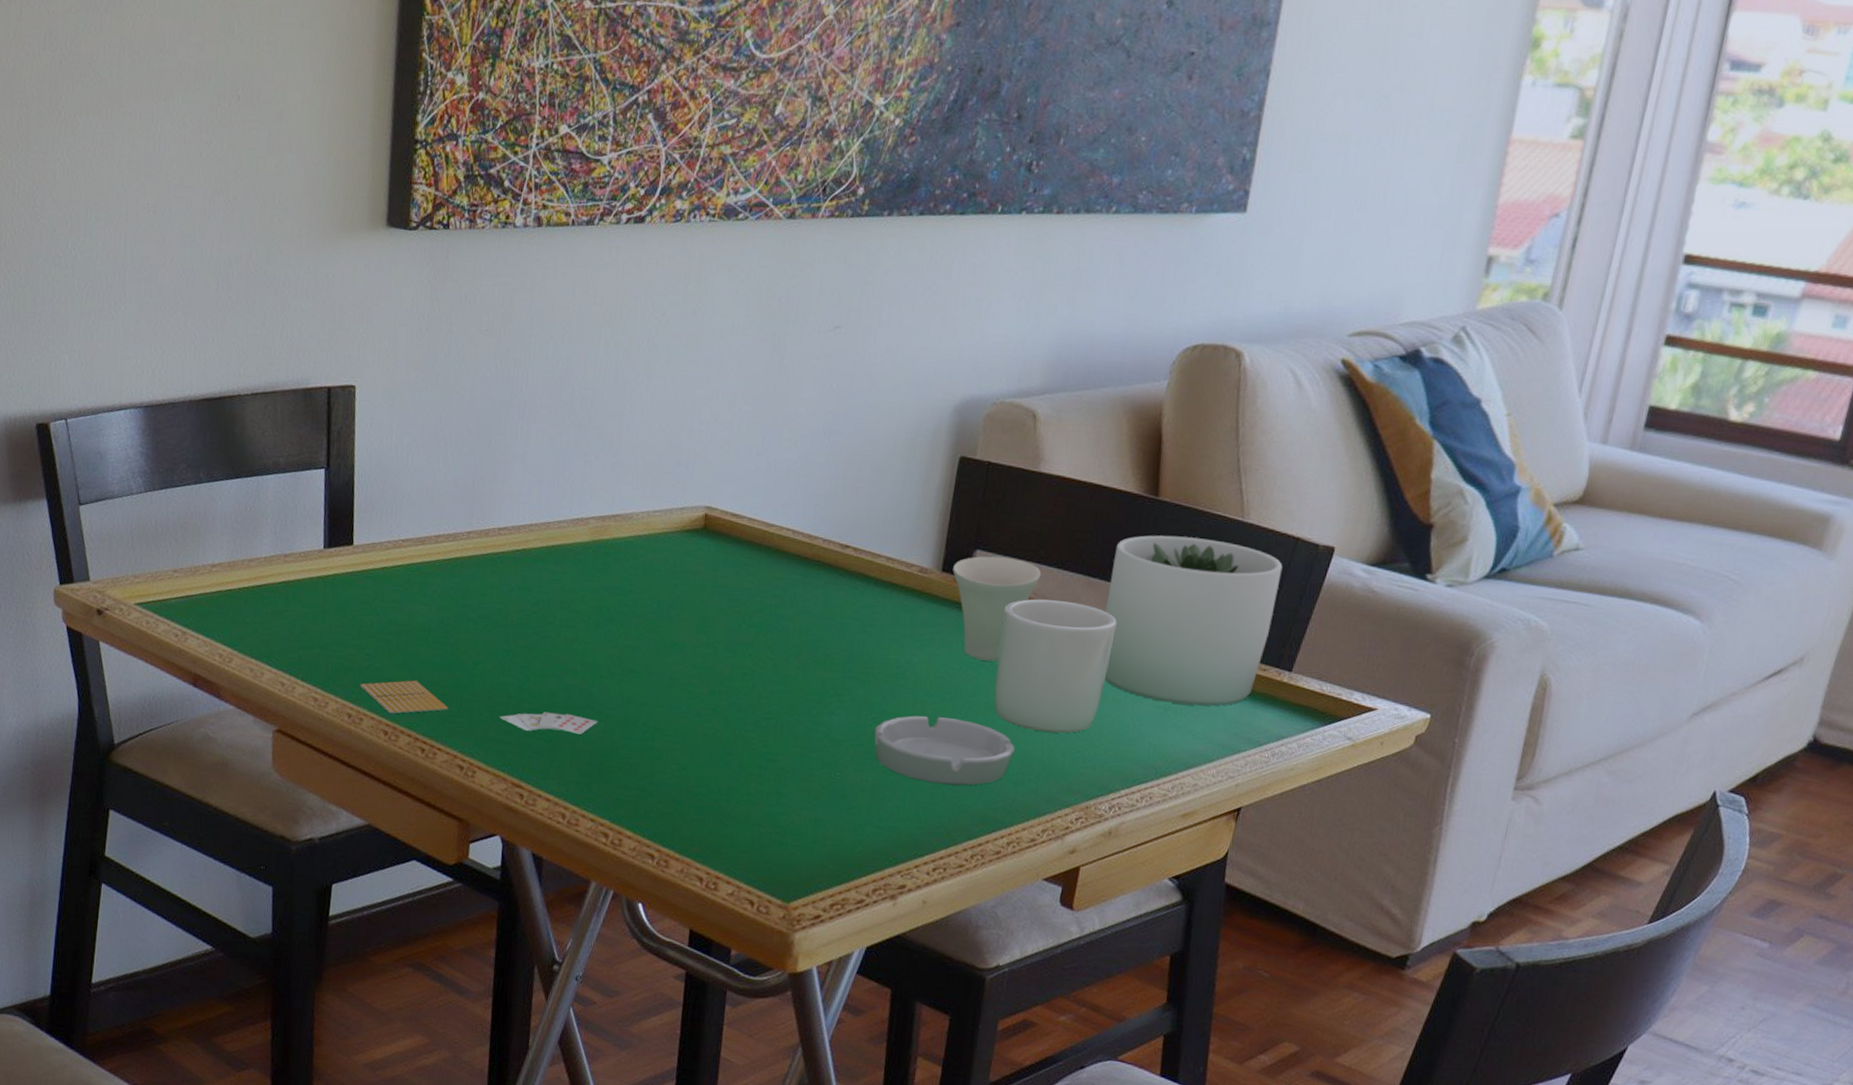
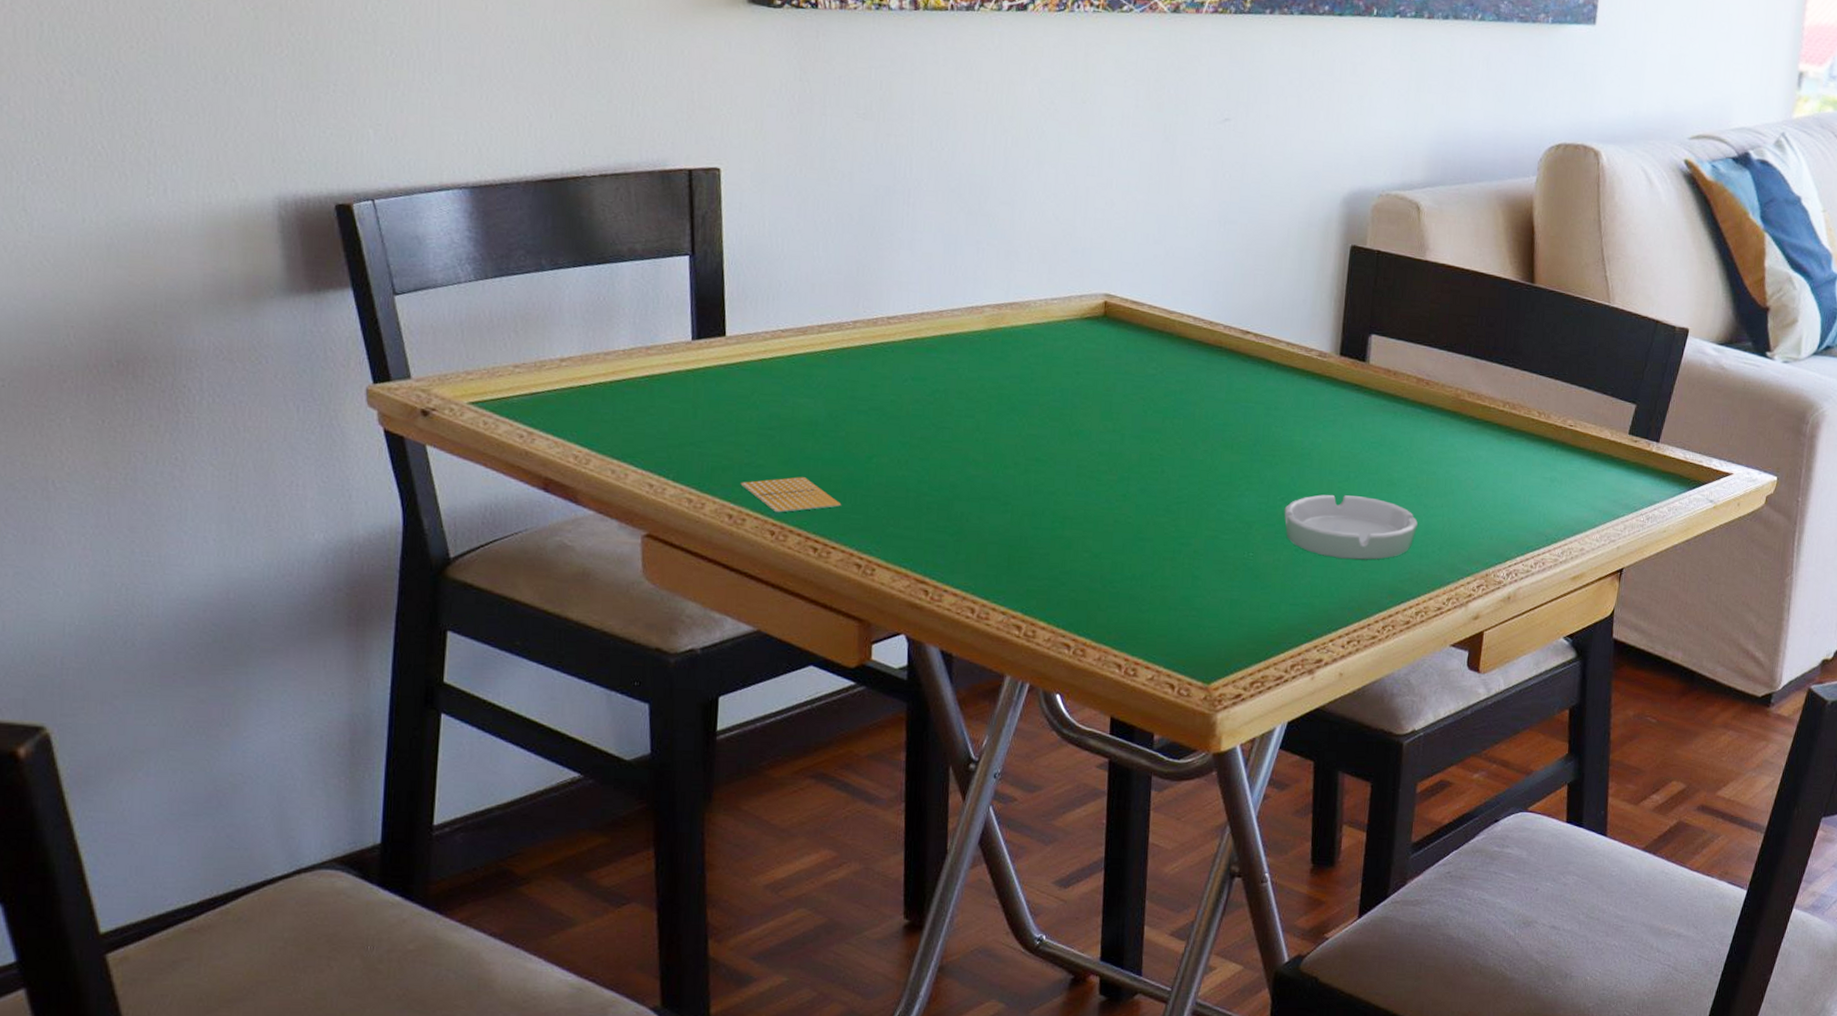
card: present [499,711,598,734] -> none [898,504,1004,526]
cup: present [953,556,1042,662] -> none [1350,340,1433,441]
mug: present [993,598,1117,734] -> none [1395,380,1504,507]
planter: present [1105,535,1283,706] -> none [1493,319,1646,477]

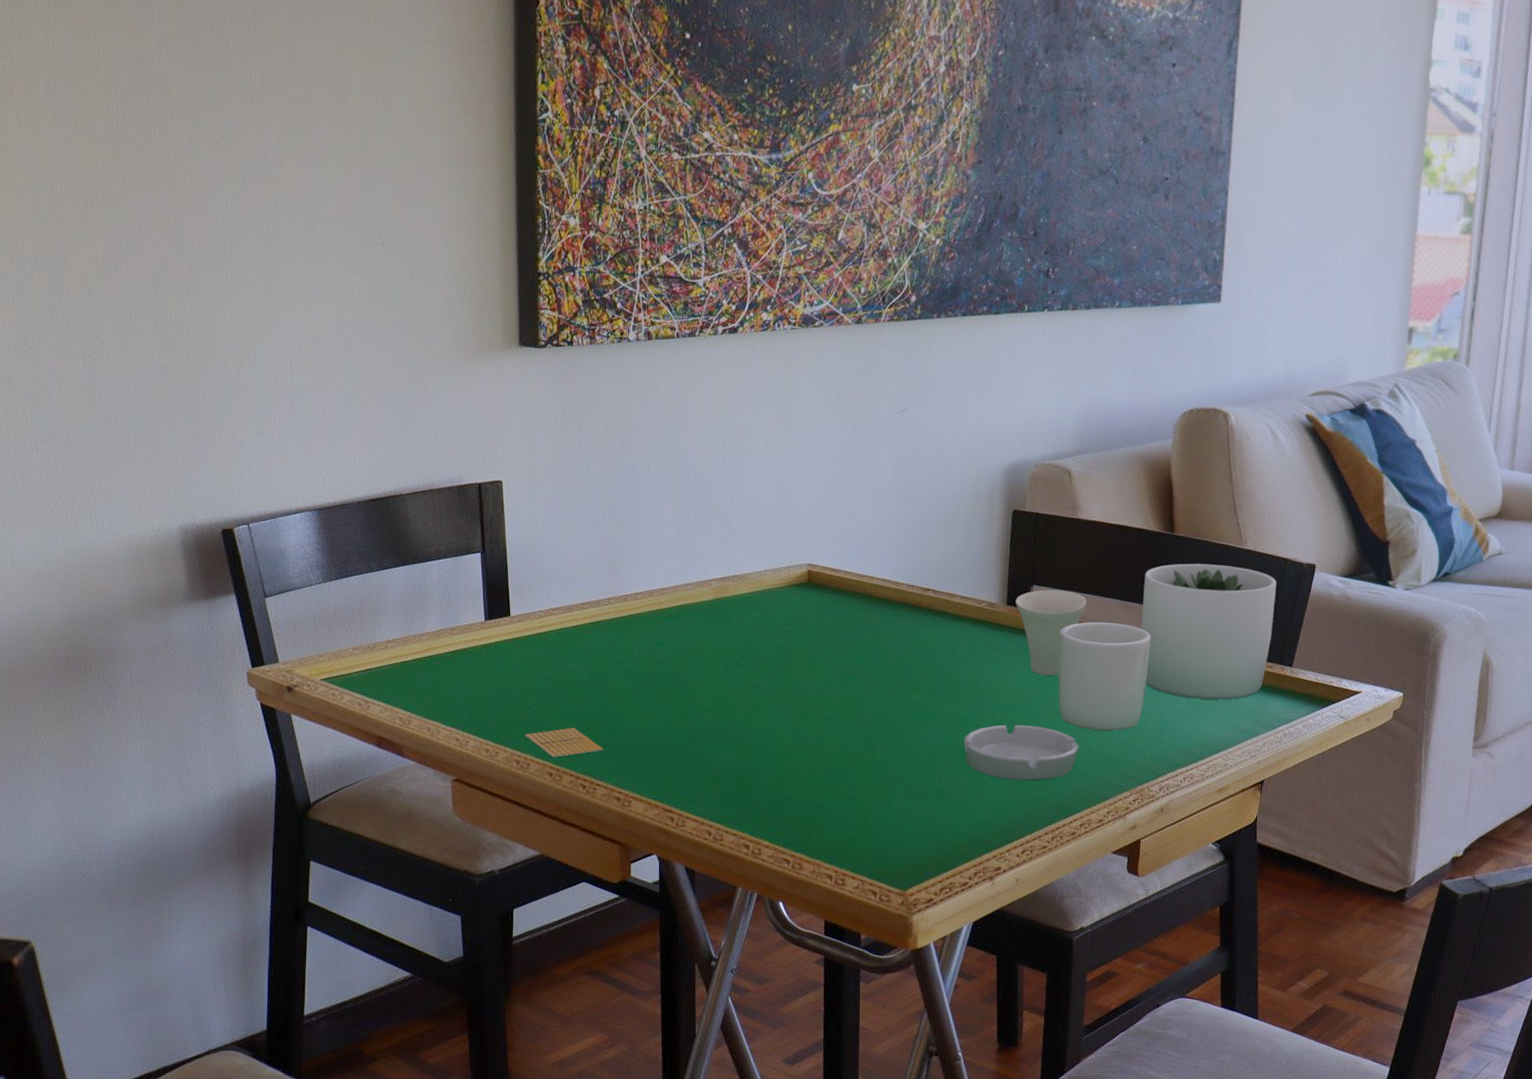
cup: none [1350,340,1433,441] -> present [1015,589,1087,676]
mug: none [1395,380,1504,507] -> present [1058,621,1151,731]
planter: none [1493,319,1646,477] -> present [1141,563,1277,700]

